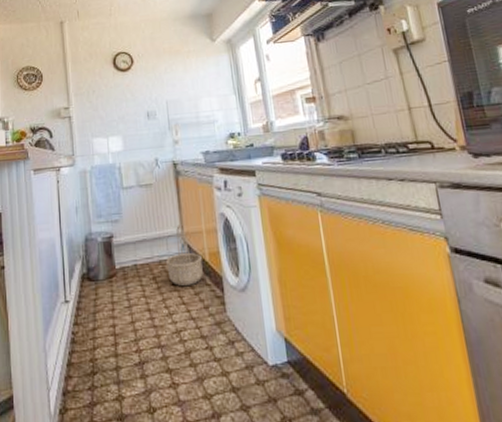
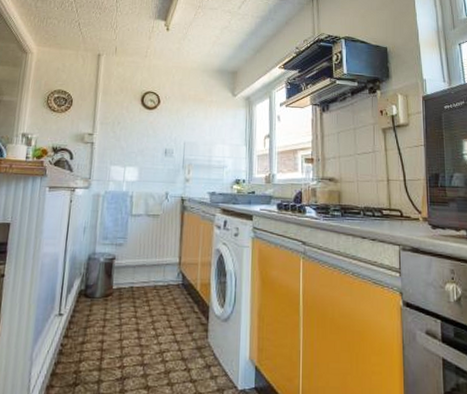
basket: present [166,224,203,287] -> none [160,255,194,312]

